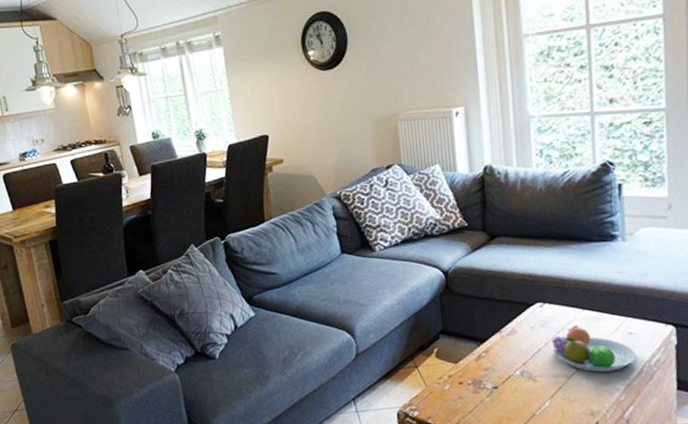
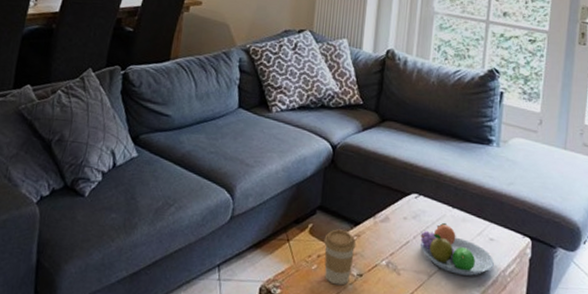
coffee cup: none [452,349,486,400] -> present [324,229,356,286]

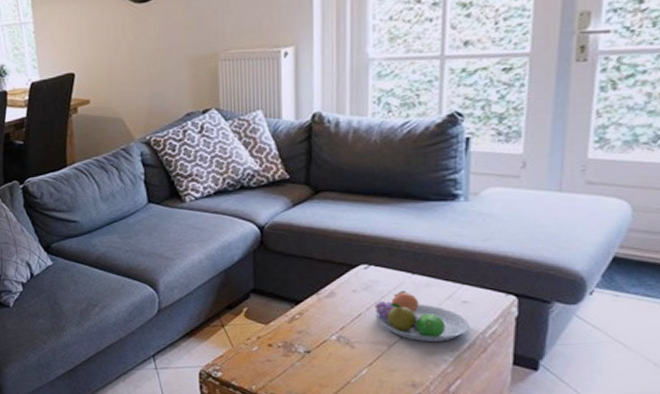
coffee cup: present [324,229,356,286] -> none [262,310,300,363]

